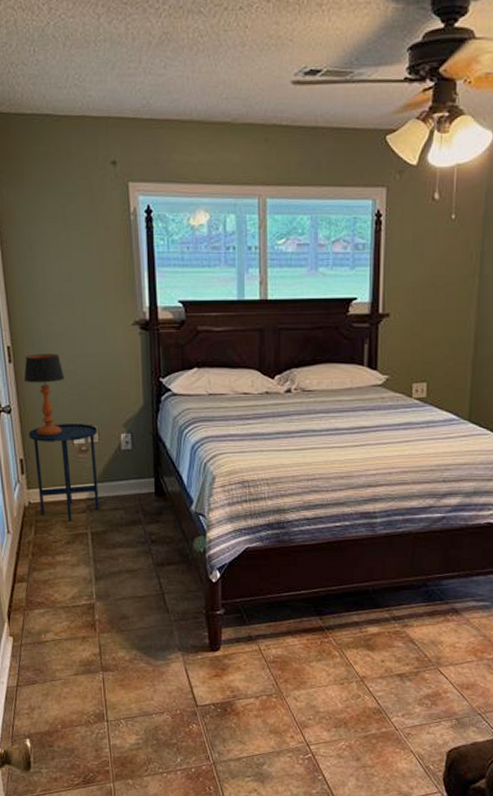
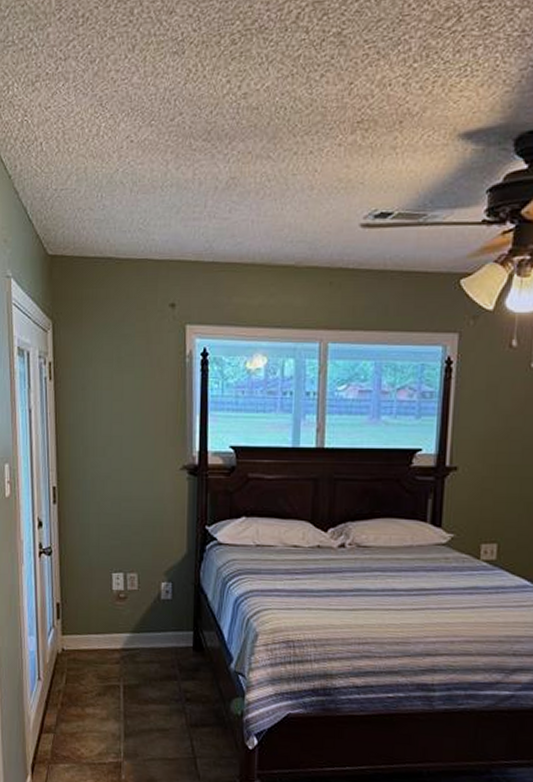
table lamp: present [23,354,65,437] -> none [67,495,108,582]
side table: present [28,424,99,521] -> none [67,568,138,672]

